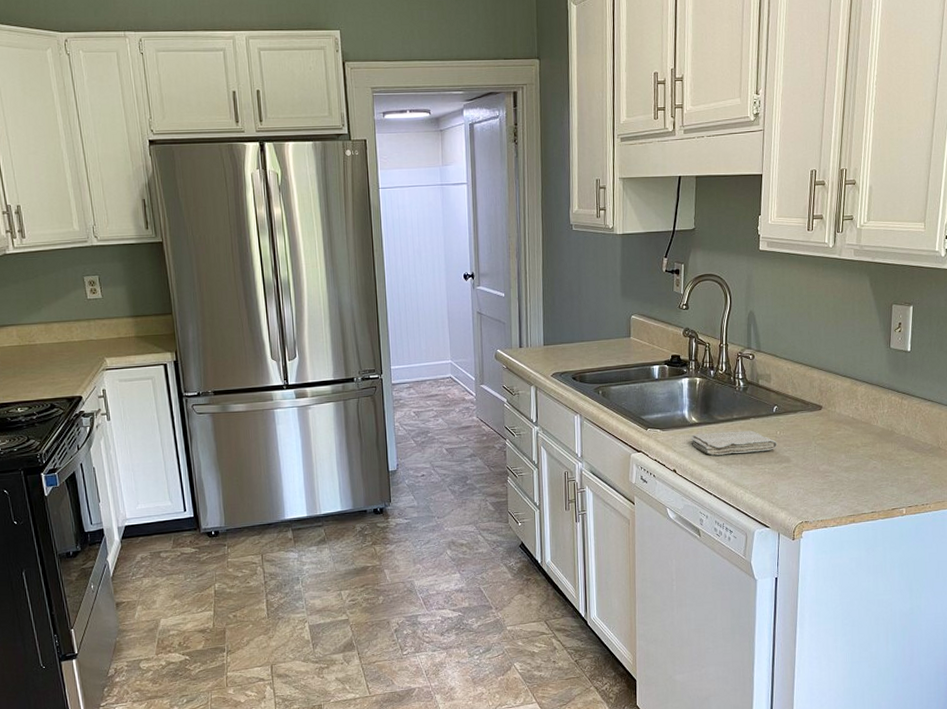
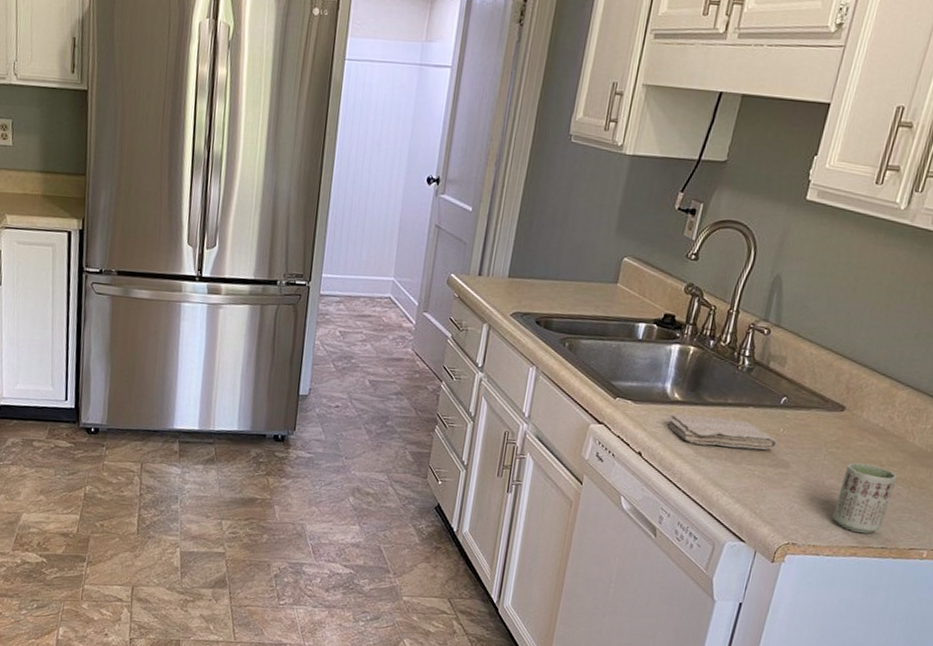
cup: none [831,447,872,503] -> present [833,462,898,534]

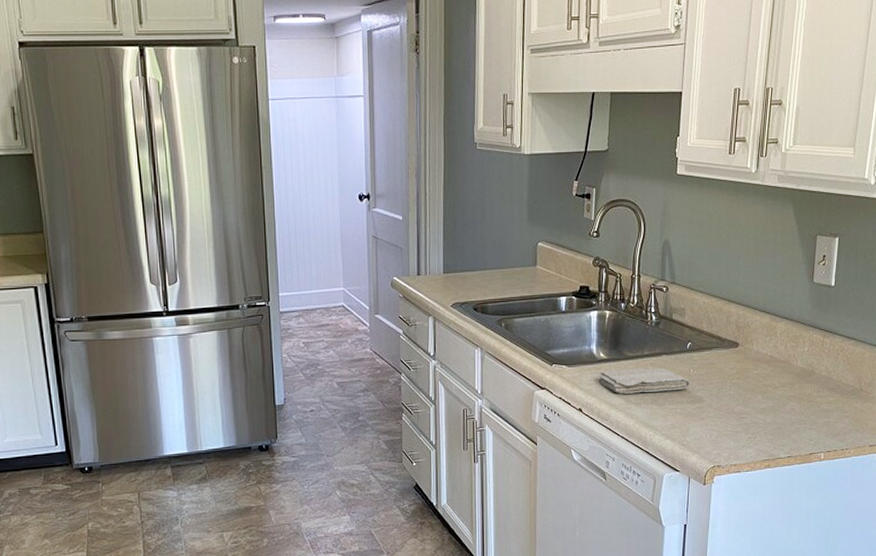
cup: present [833,462,898,534] -> none [745,388,790,447]

